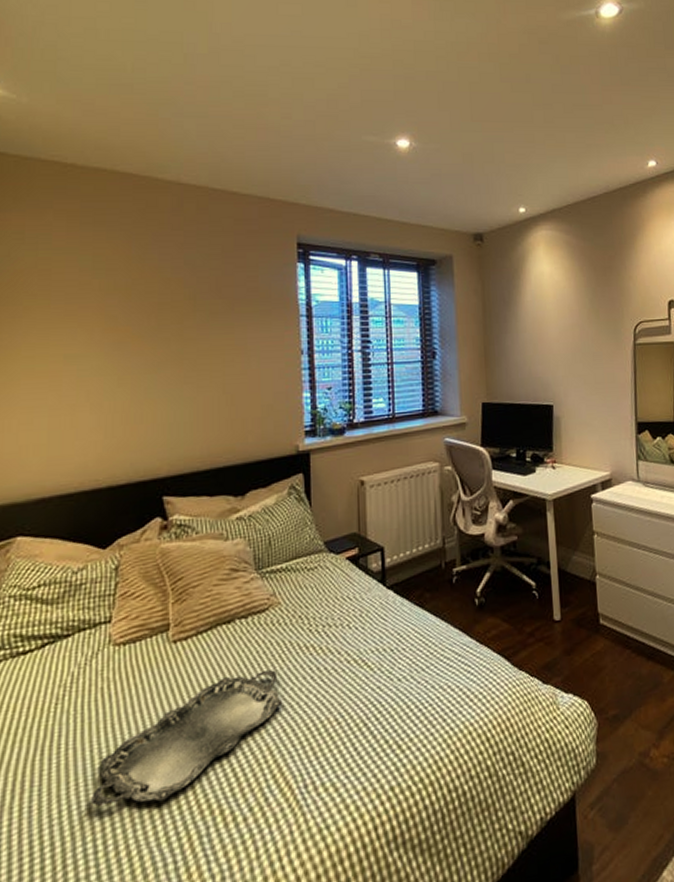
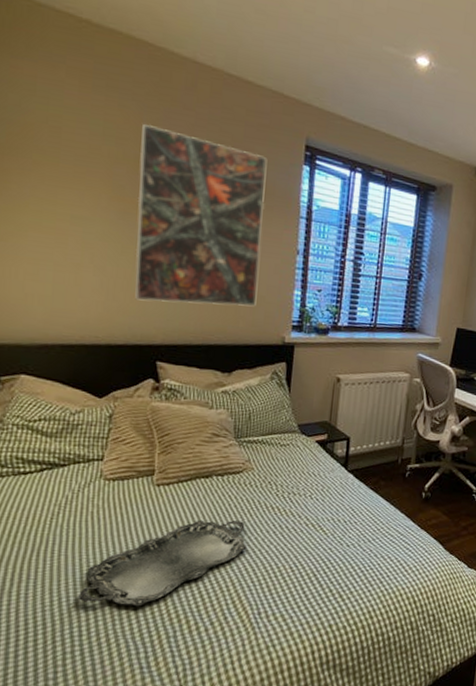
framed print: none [131,252,264,433] -> present [135,124,268,307]

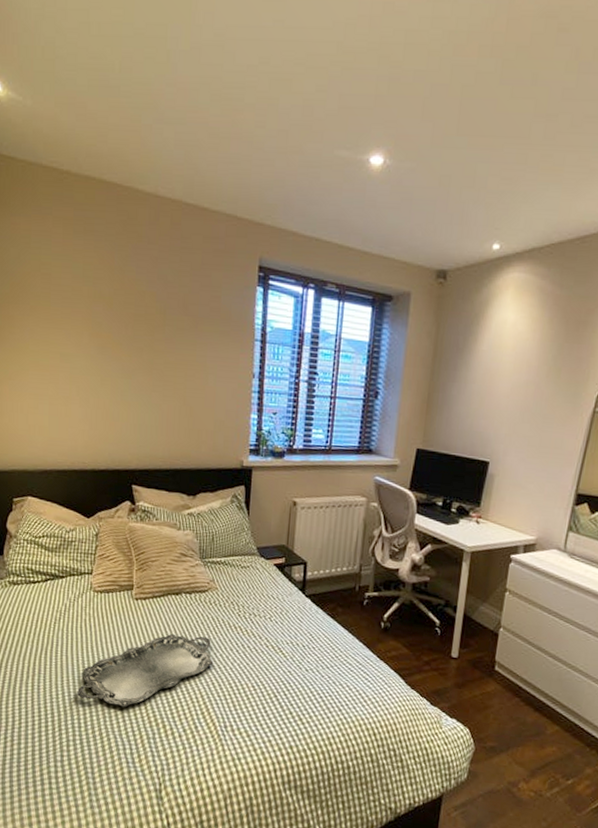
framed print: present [135,124,268,307] -> none [112,263,224,432]

